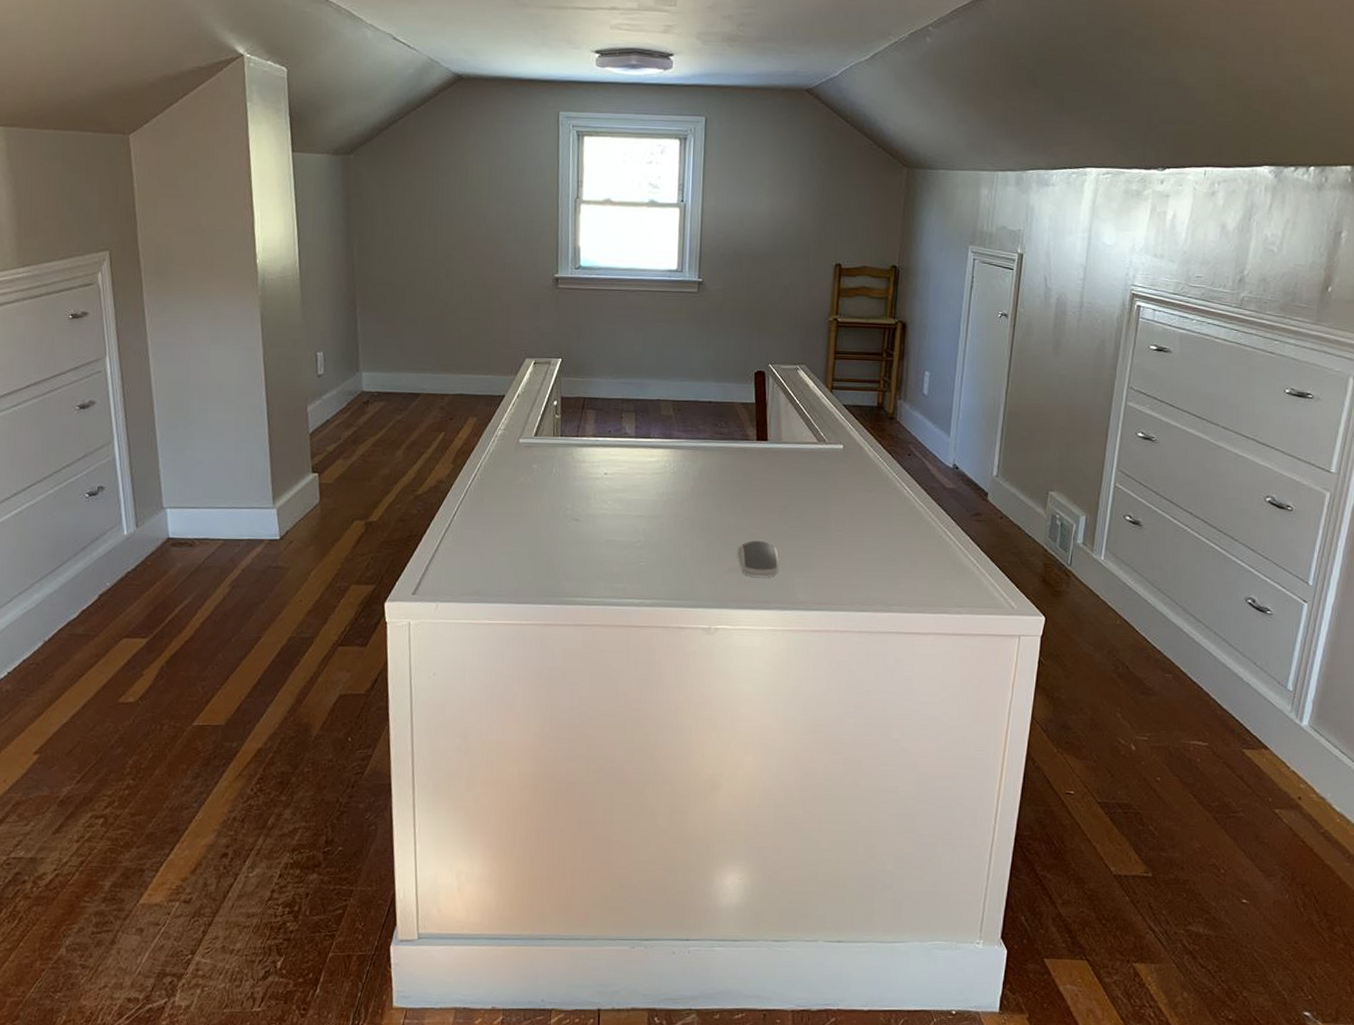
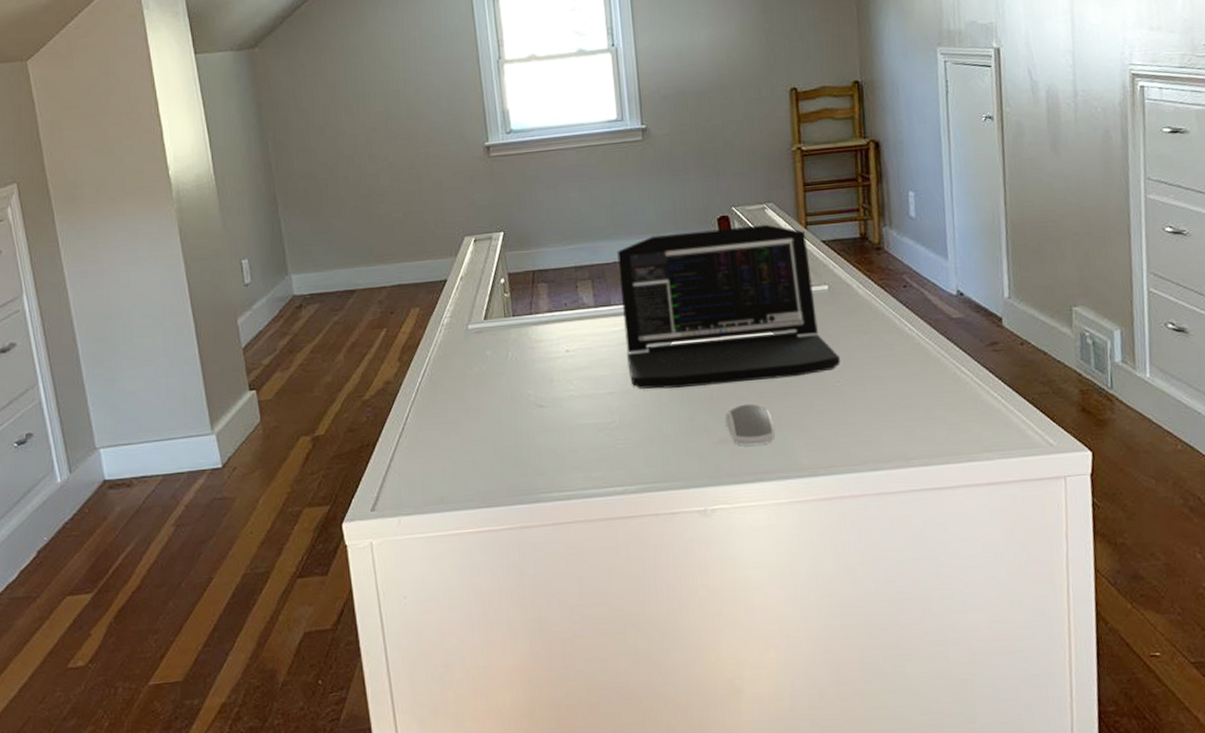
laptop: none [658,381,844,522] -> present [617,224,840,389]

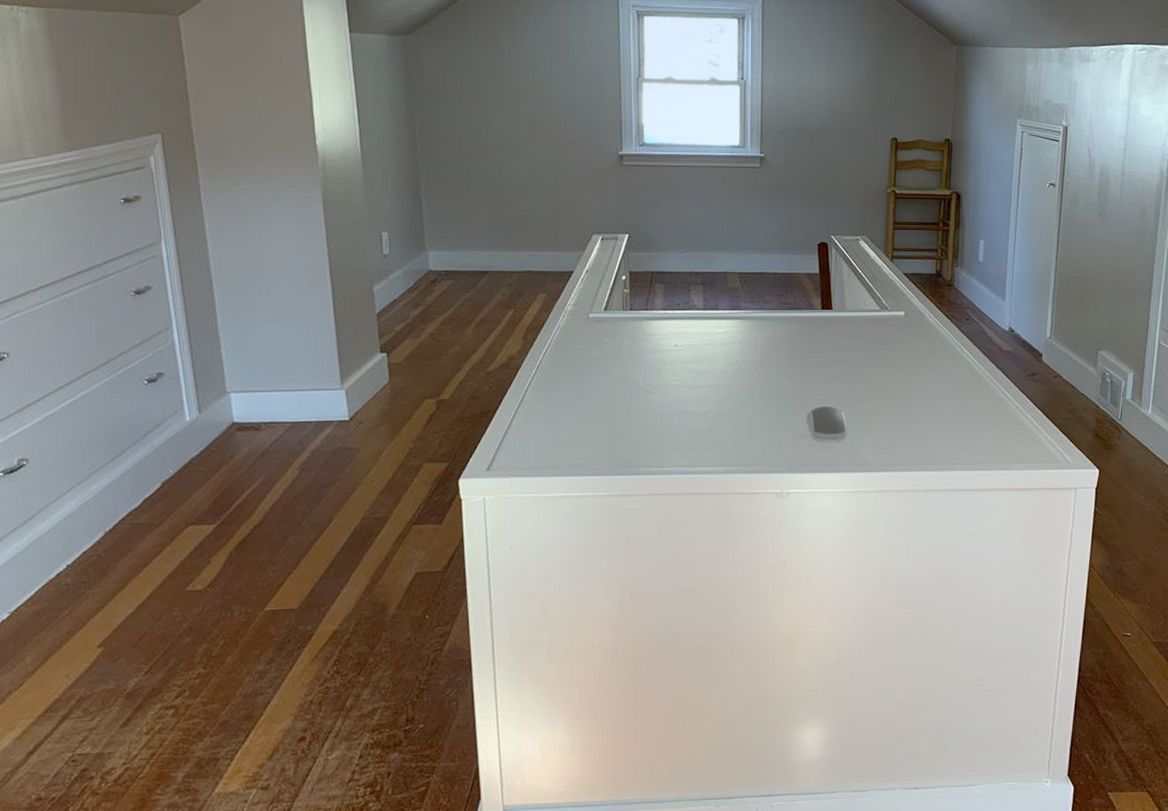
laptop: present [617,224,840,389] -> none [728,253,907,387]

